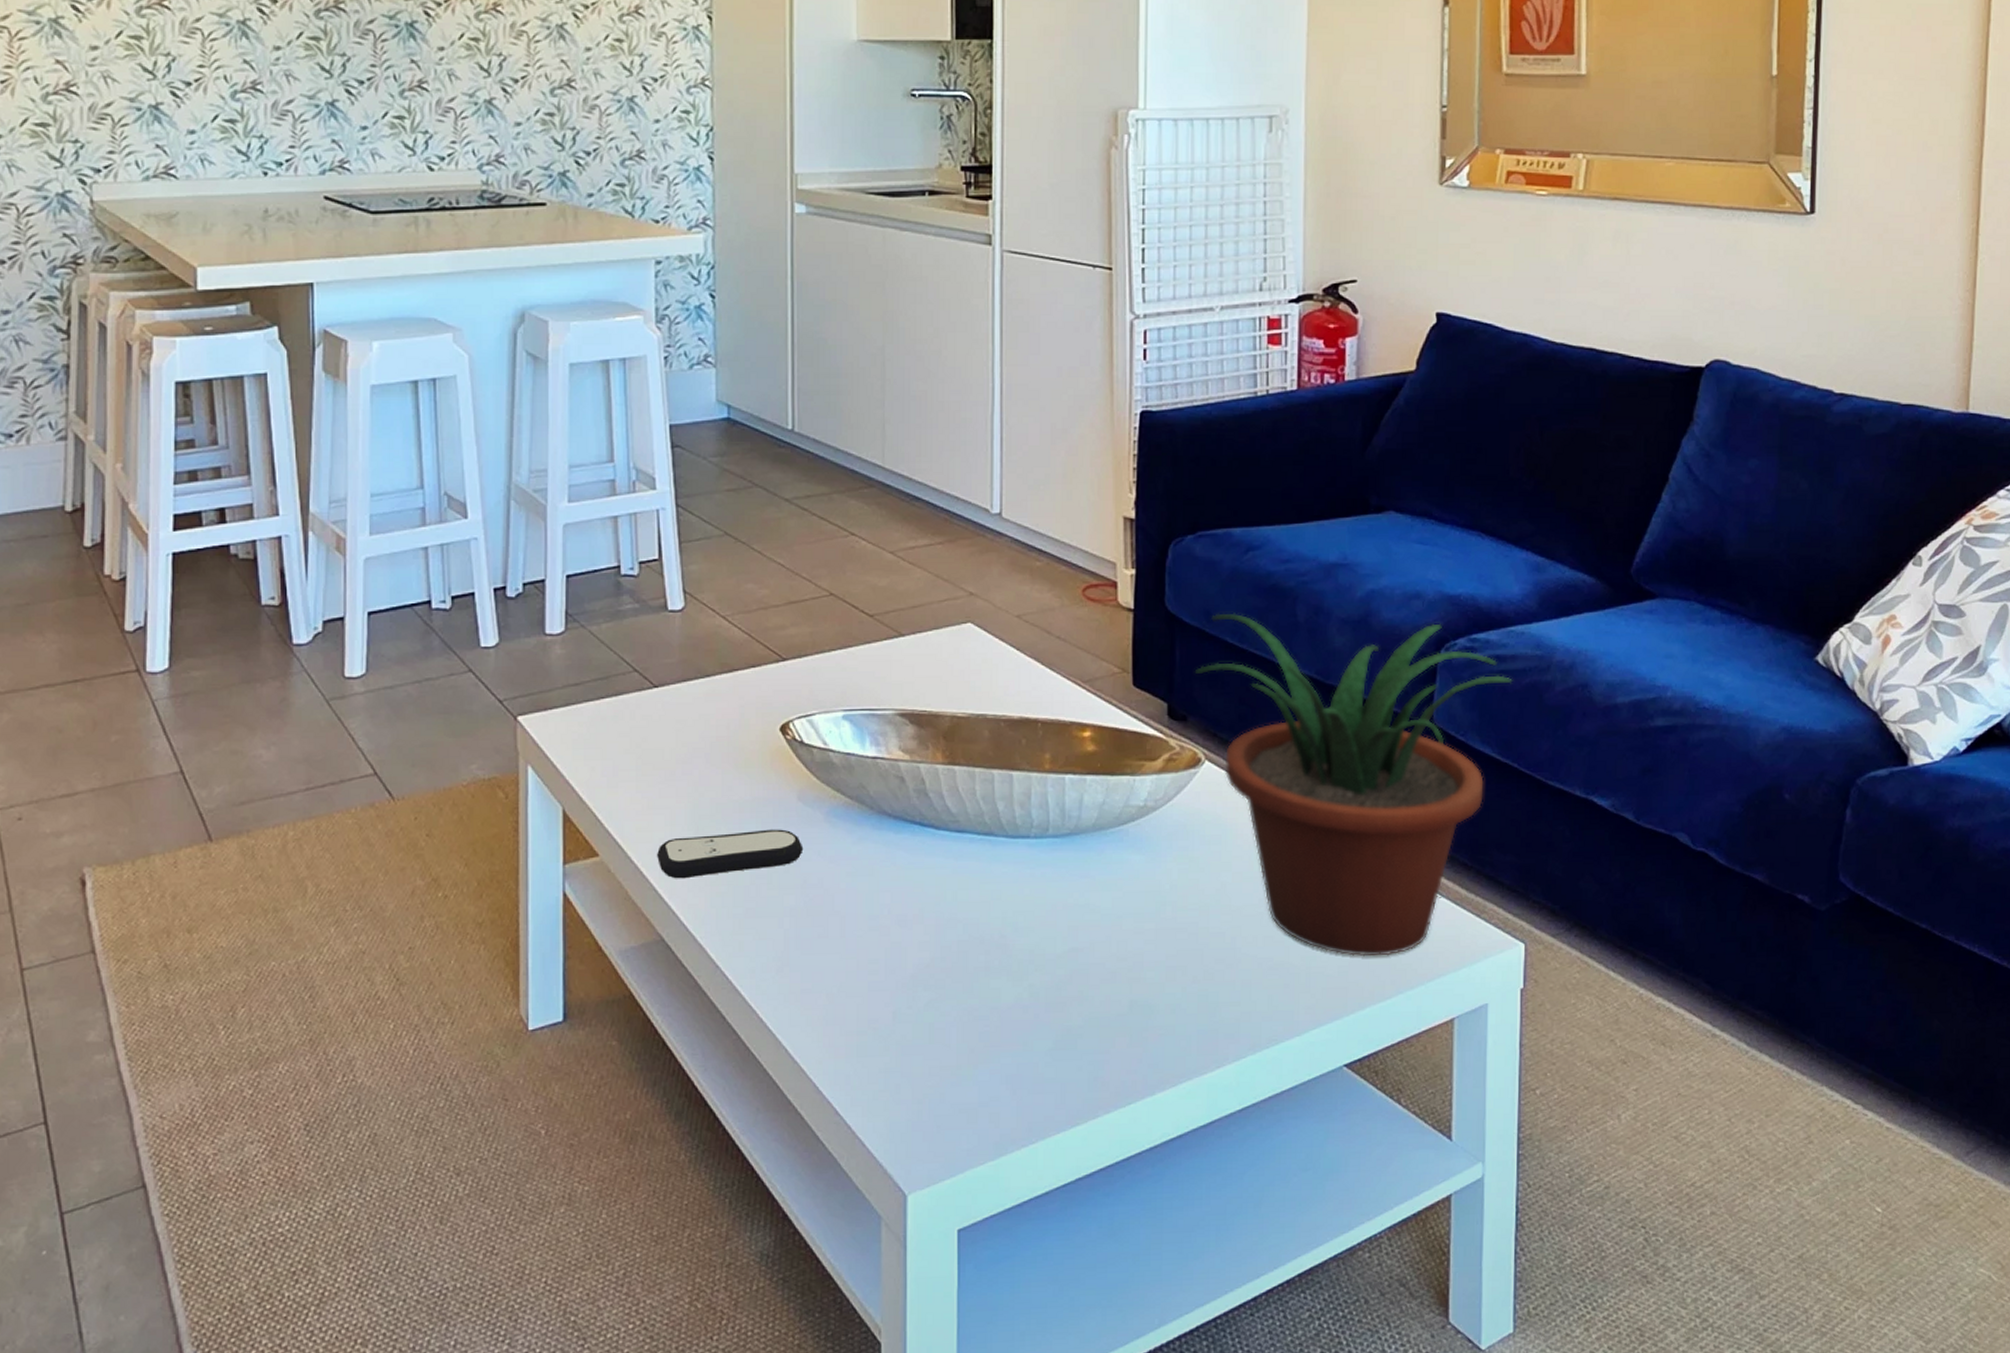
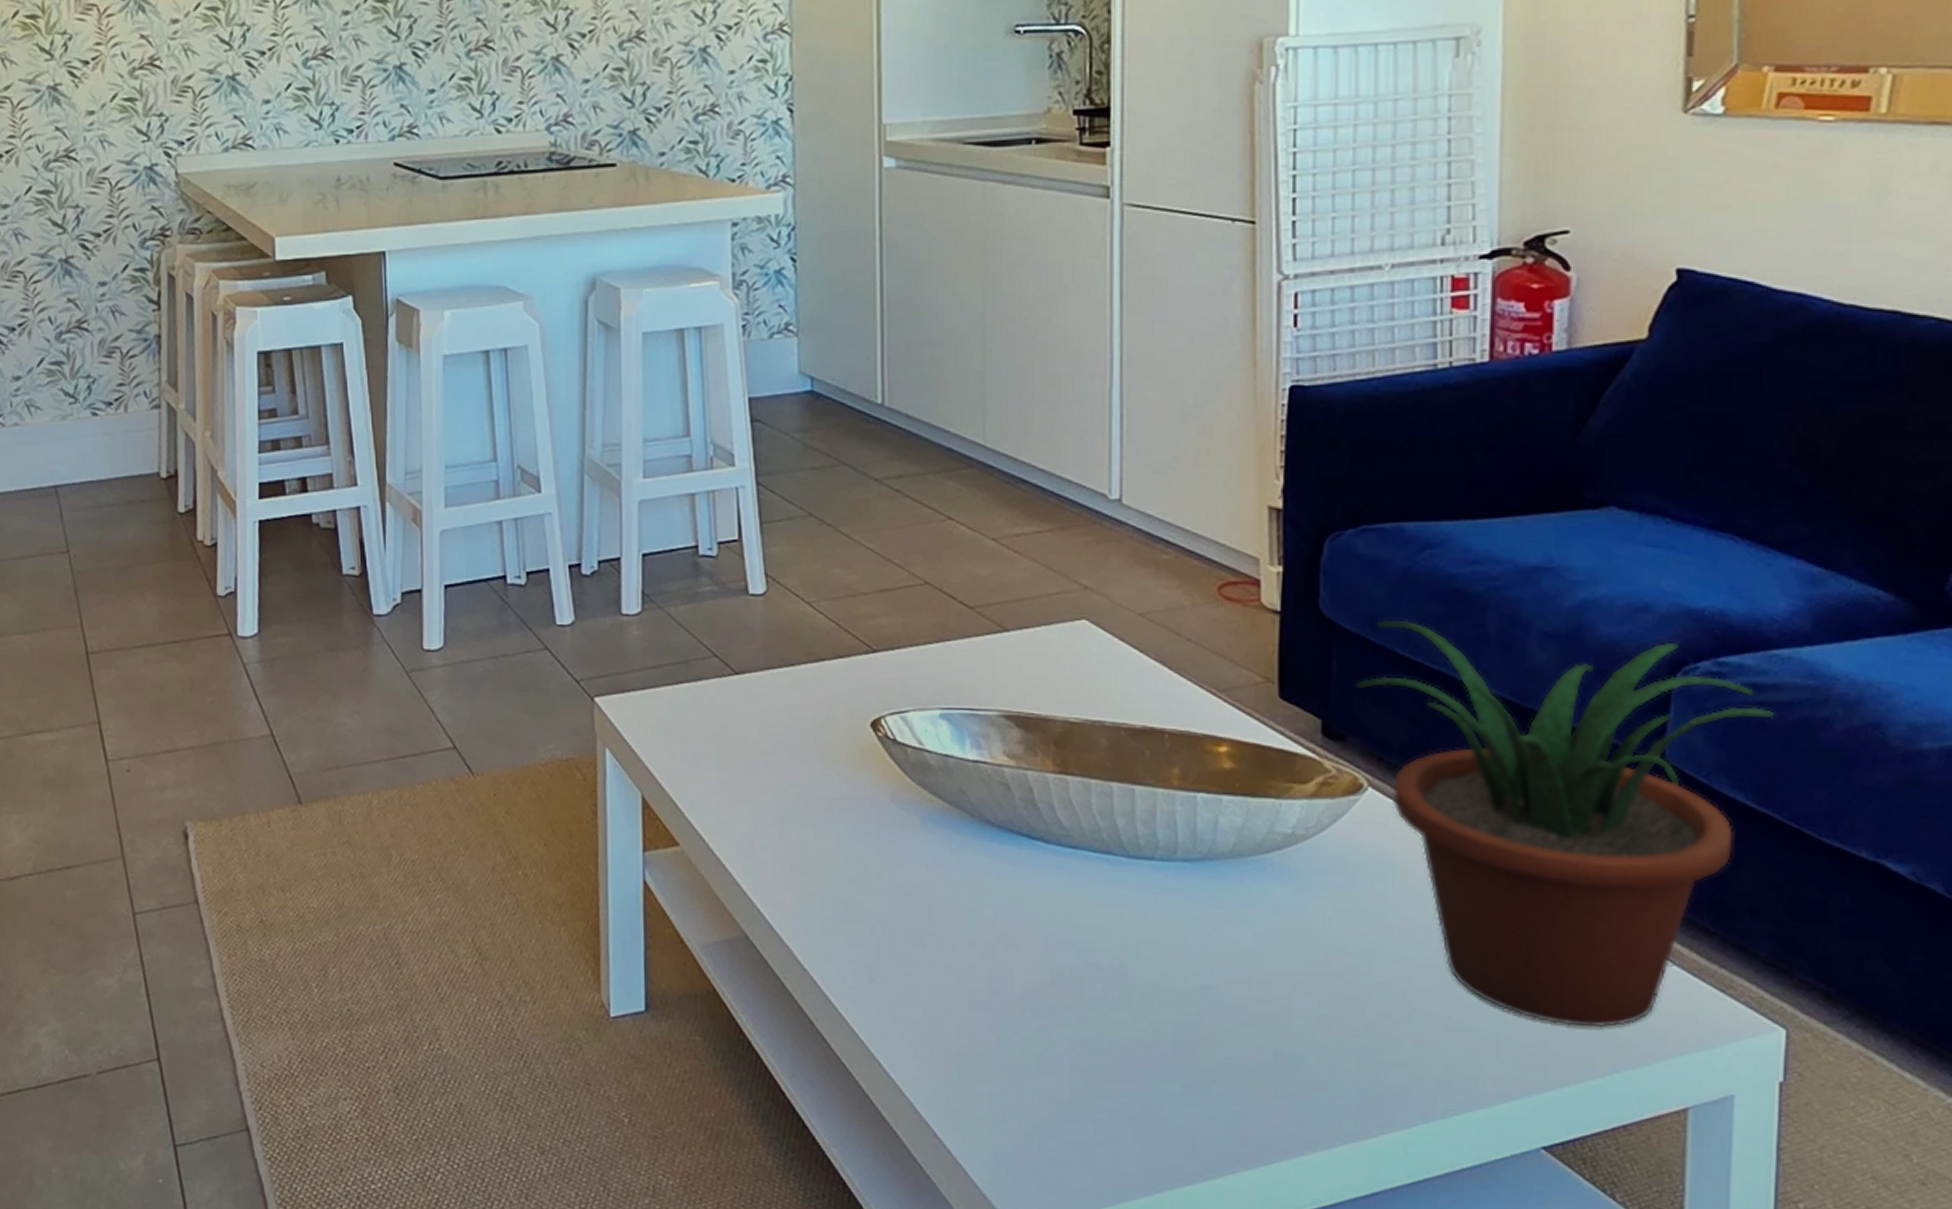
remote control: present [657,829,804,879] -> none [740,830,897,876]

